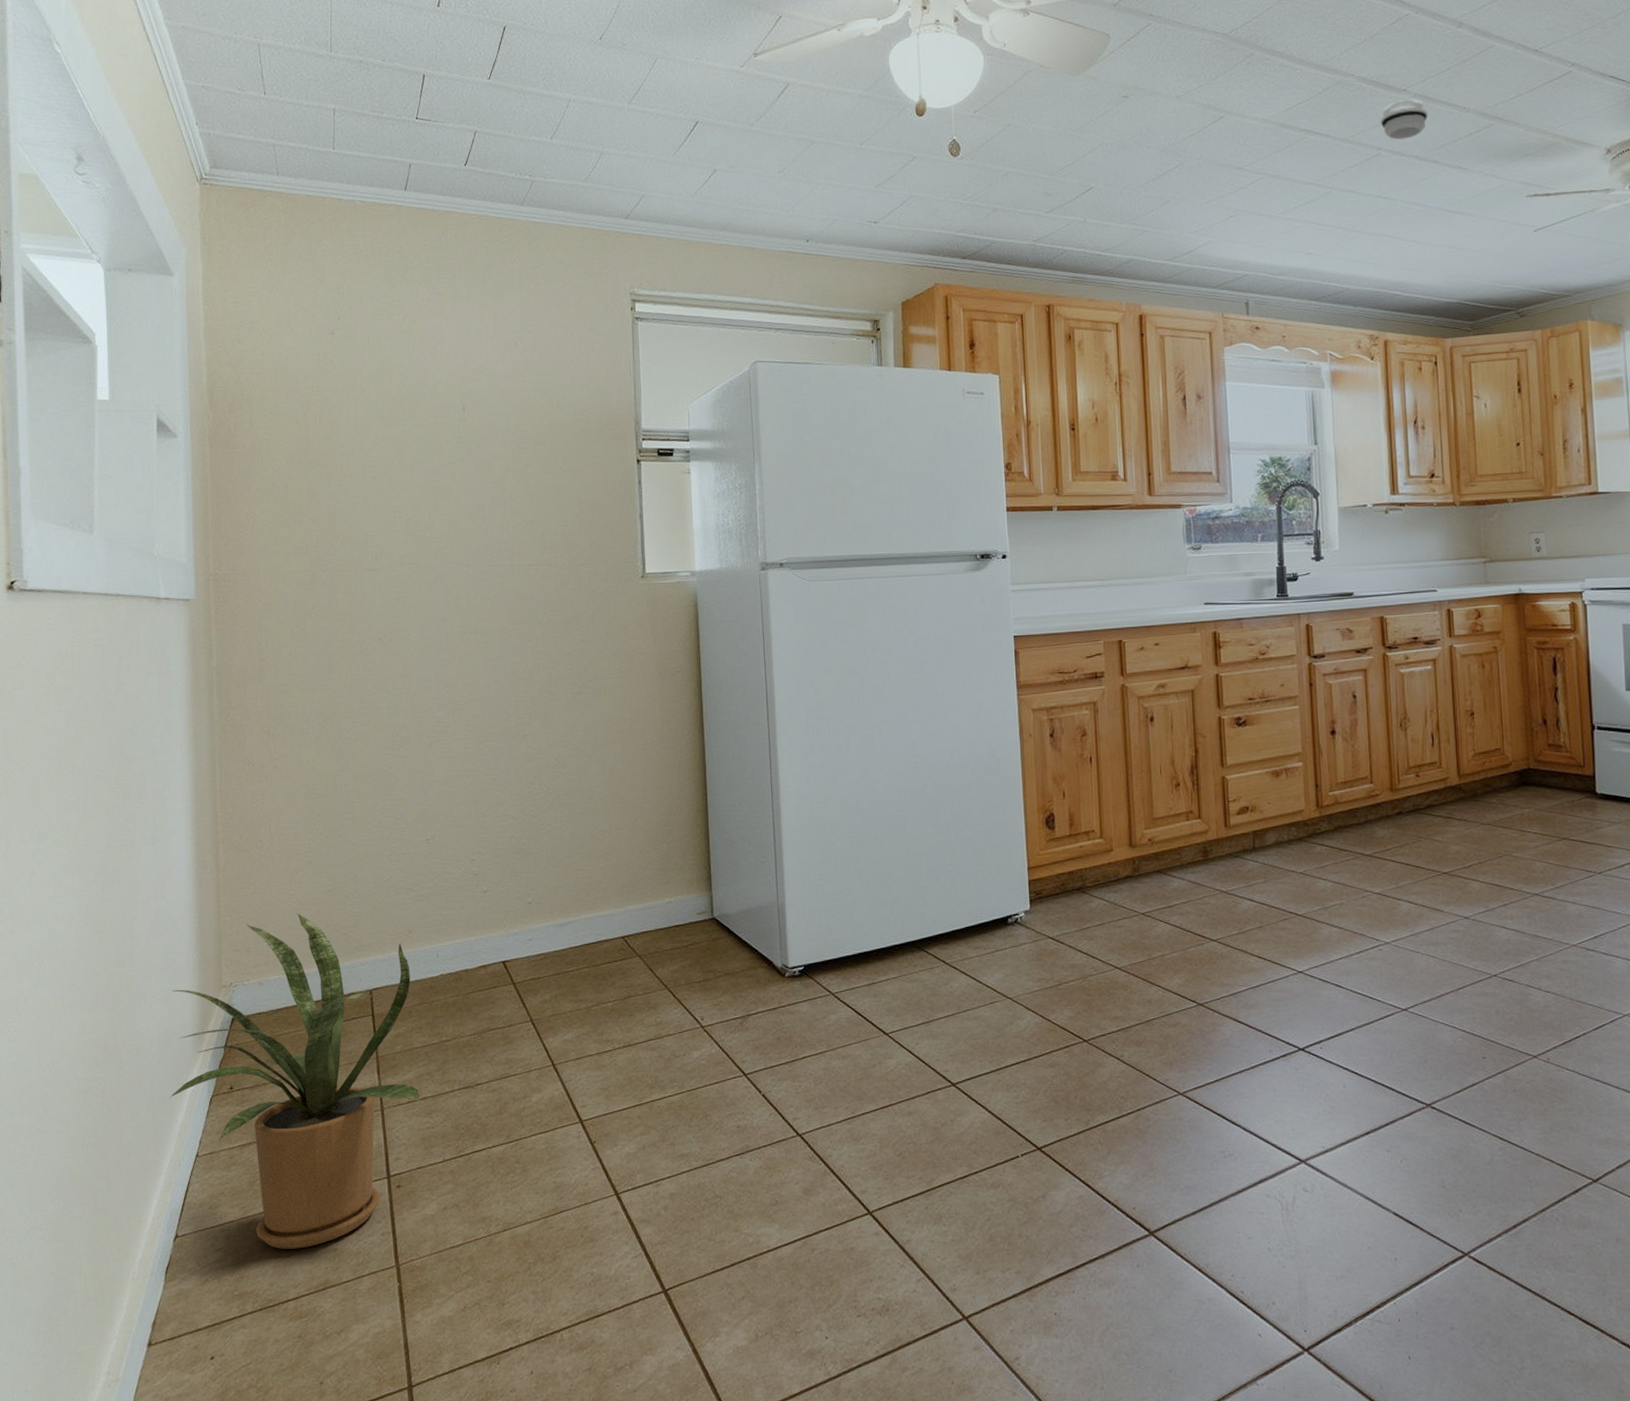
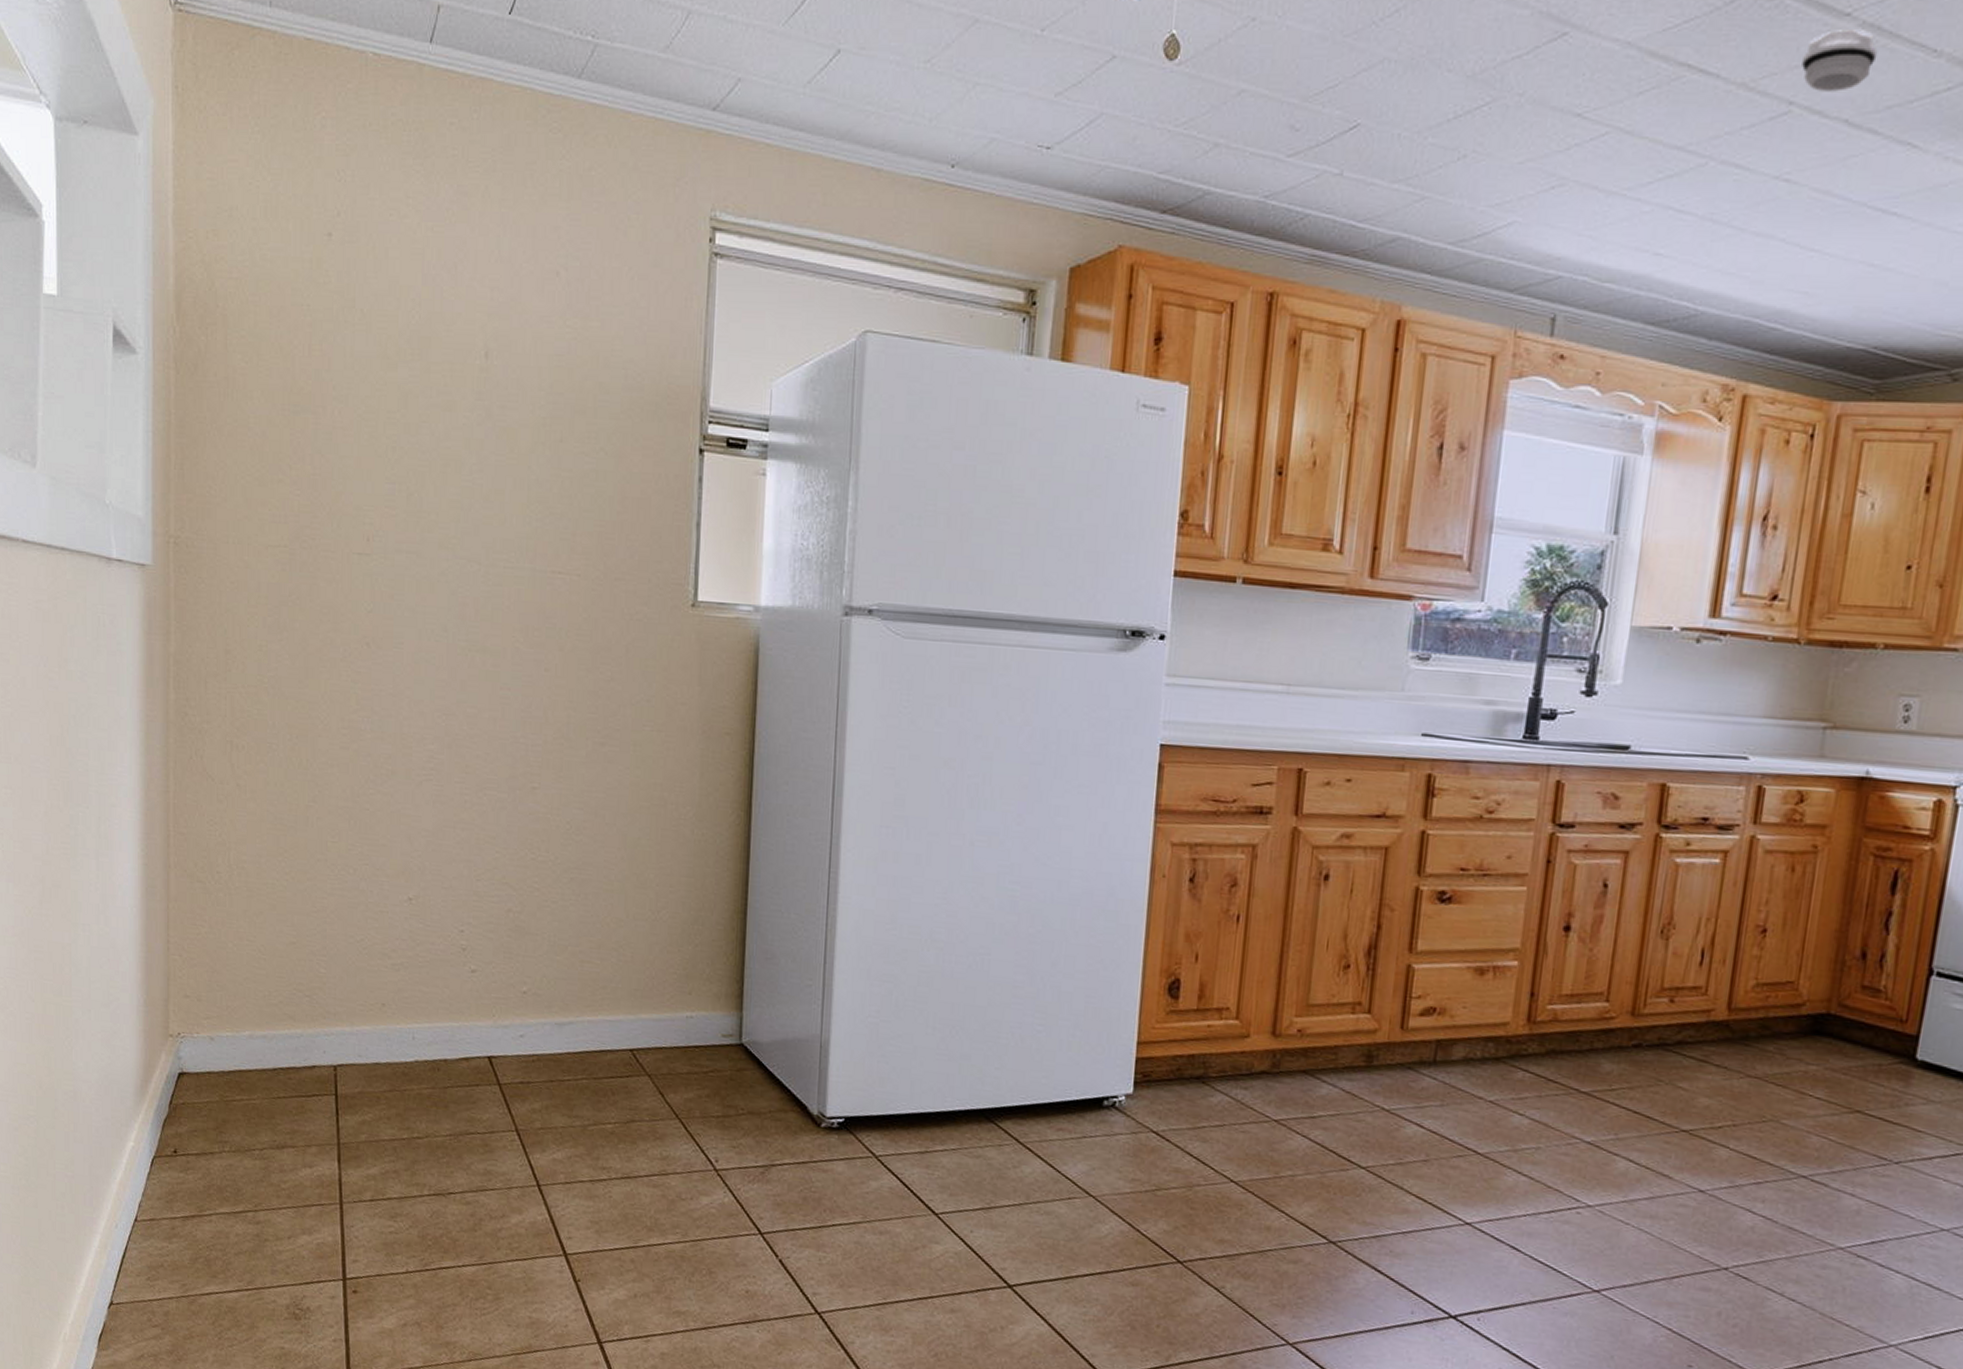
house plant: present [169,913,422,1249] -> none [107,963,386,1340]

